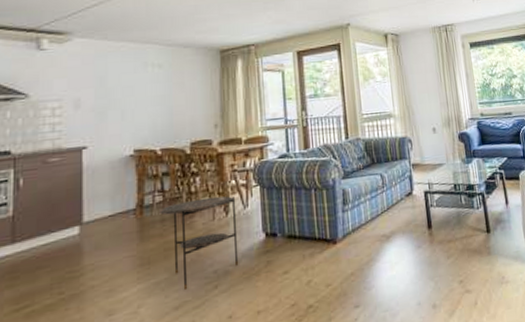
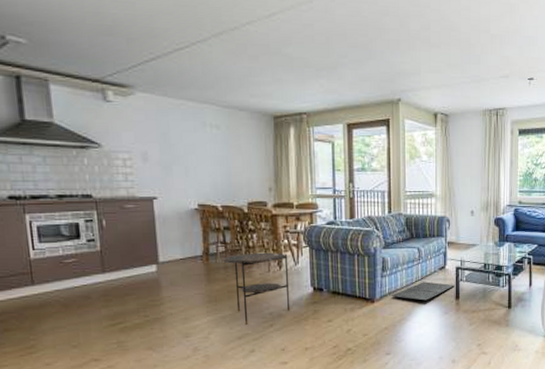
door mat: none [354,211,425,235] -> present [390,281,455,301]

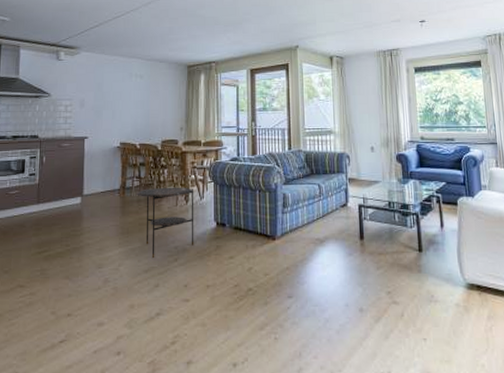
door mat: present [390,281,455,301] -> none [292,219,358,240]

